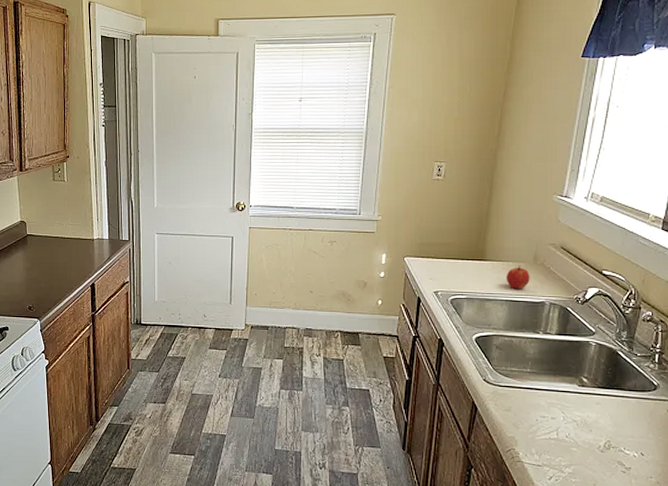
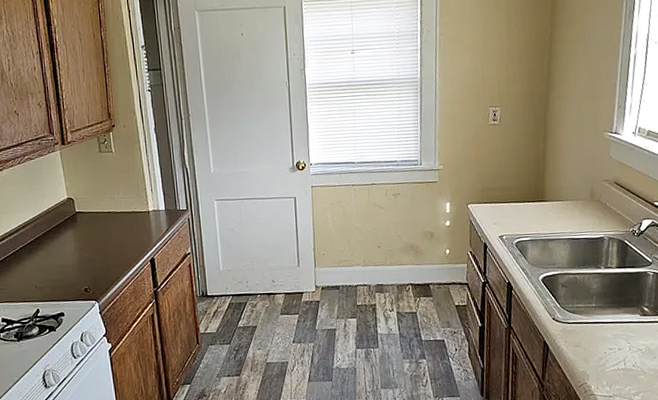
apple: present [506,265,530,290] -> none [565,203,588,228]

